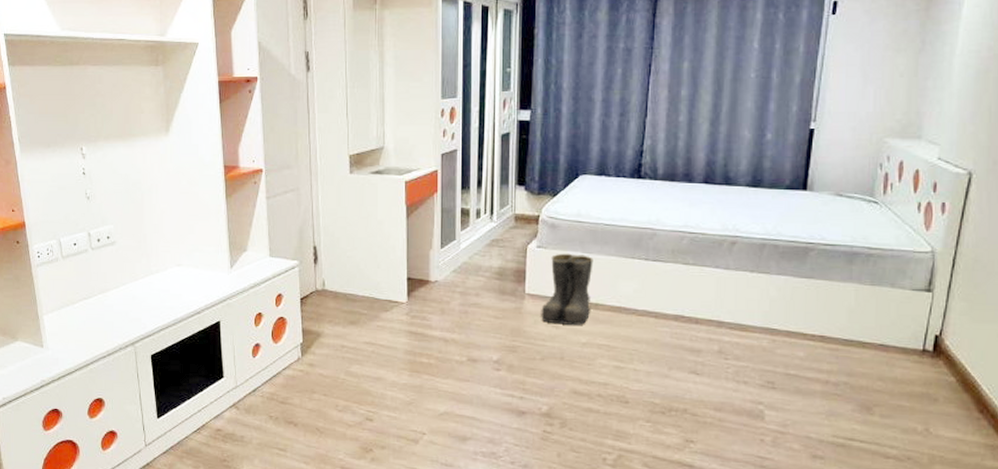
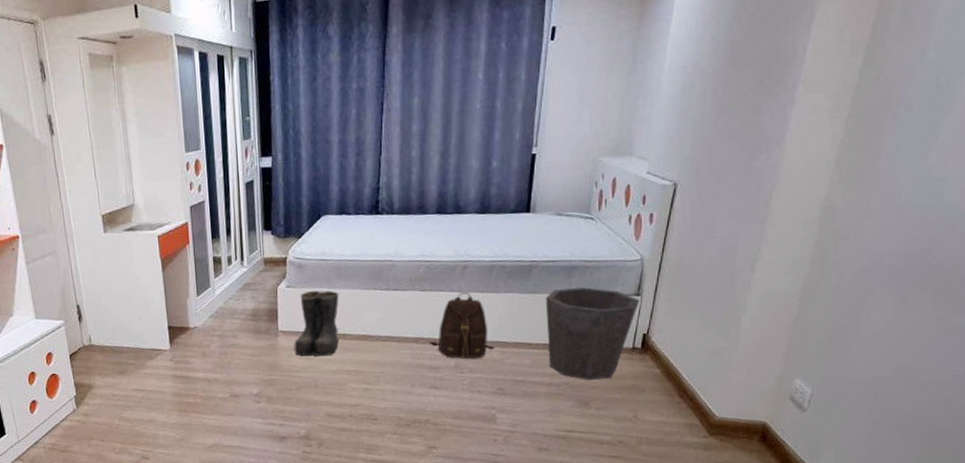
backpack: none [690,270,764,345] -> present [429,292,495,359]
waste bin: none [822,276,930,382] -> present [545,287,639,380]

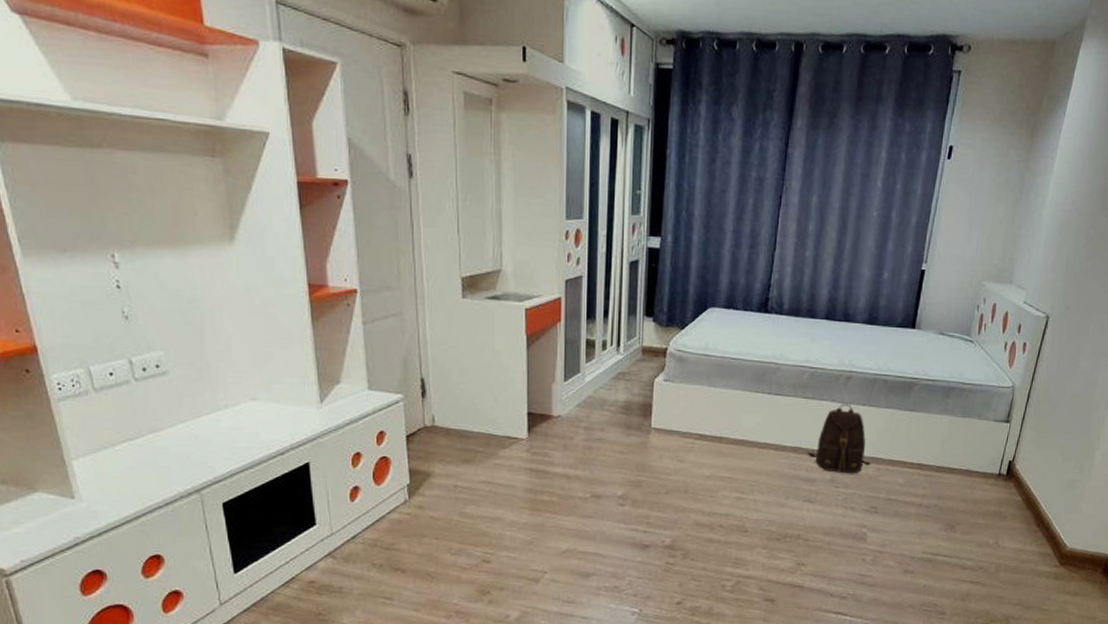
boots: present [294,290,340,356] -> none [666,387,719,459]
waste bin: present [545,287,639,380] -> none [921,409,1008,503]

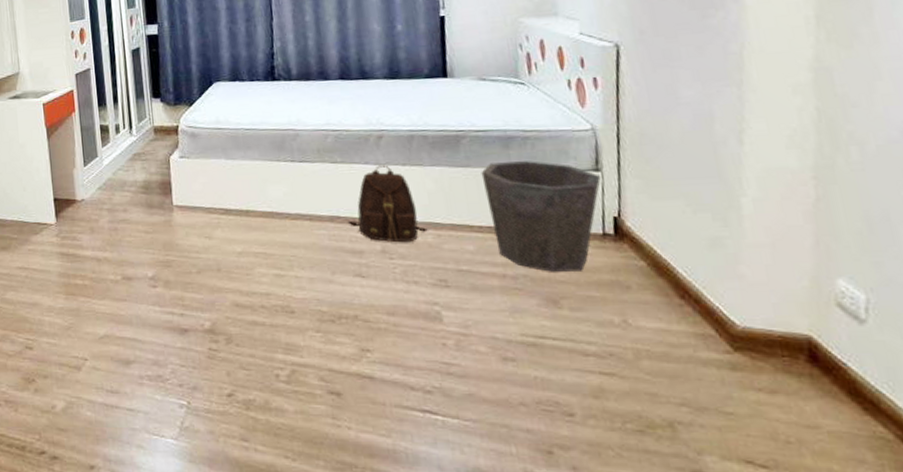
waste bin: none [921,409,1008,503] -> present [481,161,601,272]

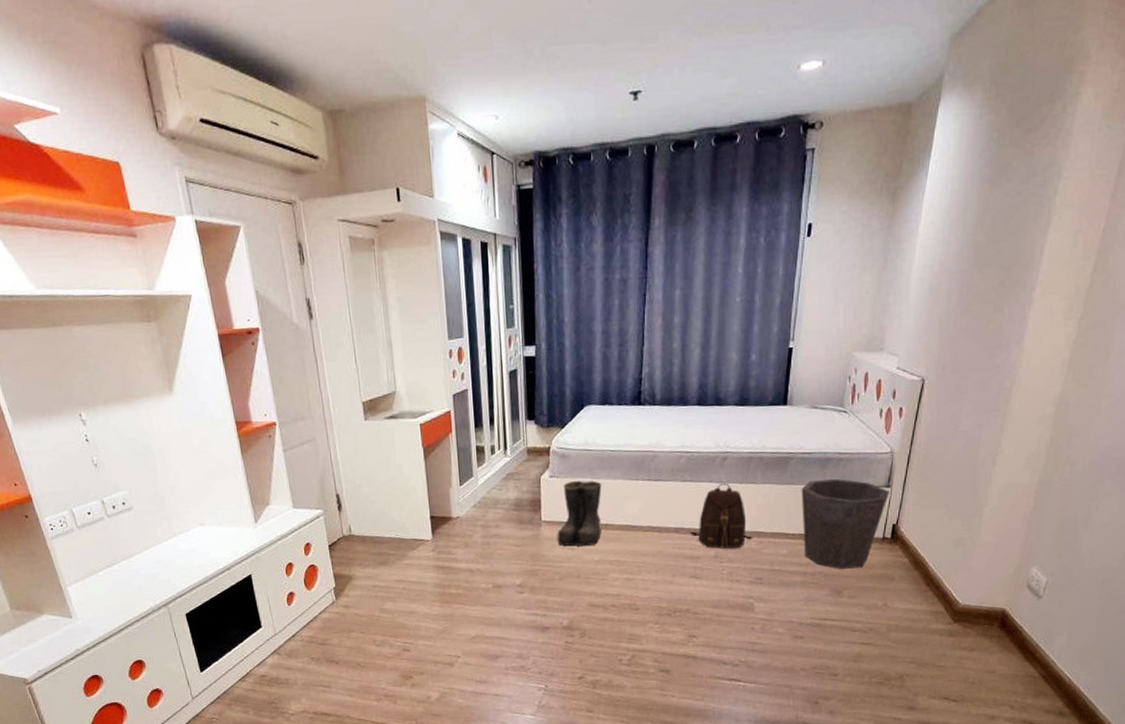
boots: none [191,161,243,235] -> present [557,480,602,547]

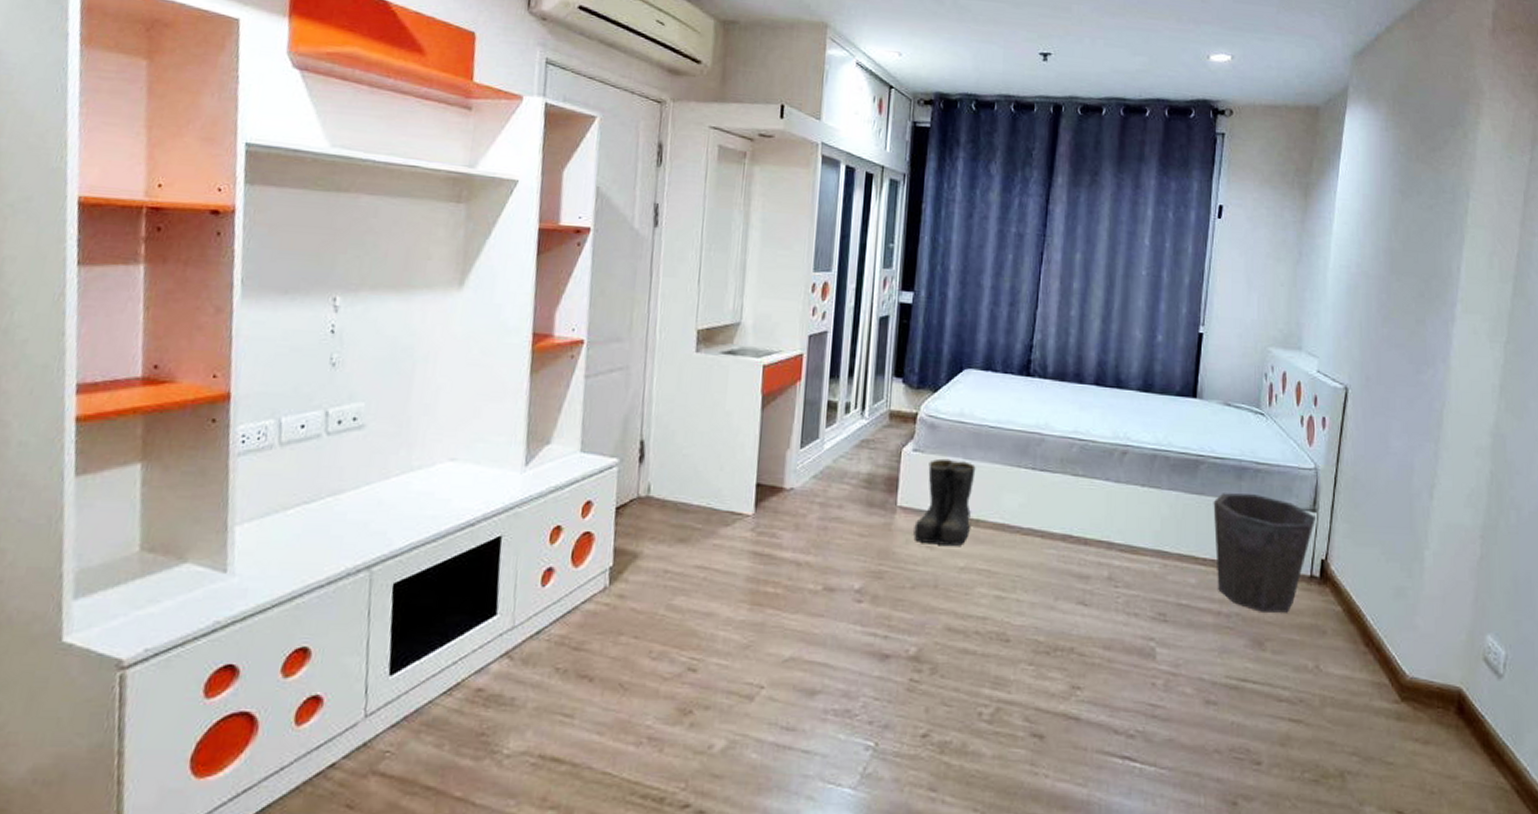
backpack: present [689,483,753,549] -> none [1078,483,1155,571]

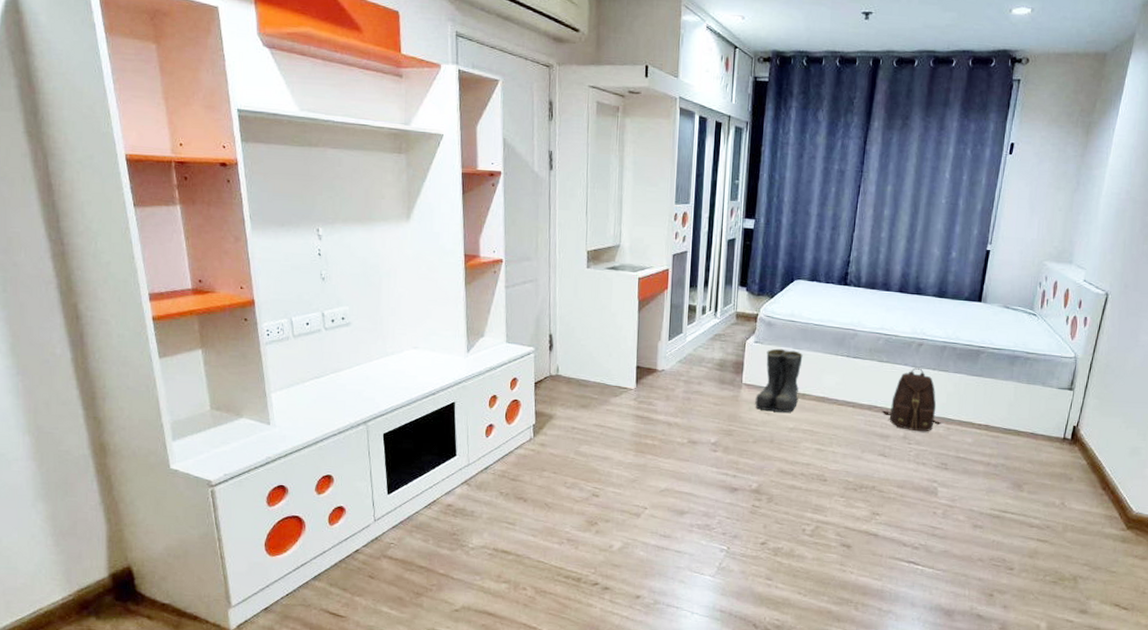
backpack: none [1078,483,1155,571] -> present [881,367,941,432]
waste bin: present [1213,493,1315,613] -> none [988,375,1072,465]

